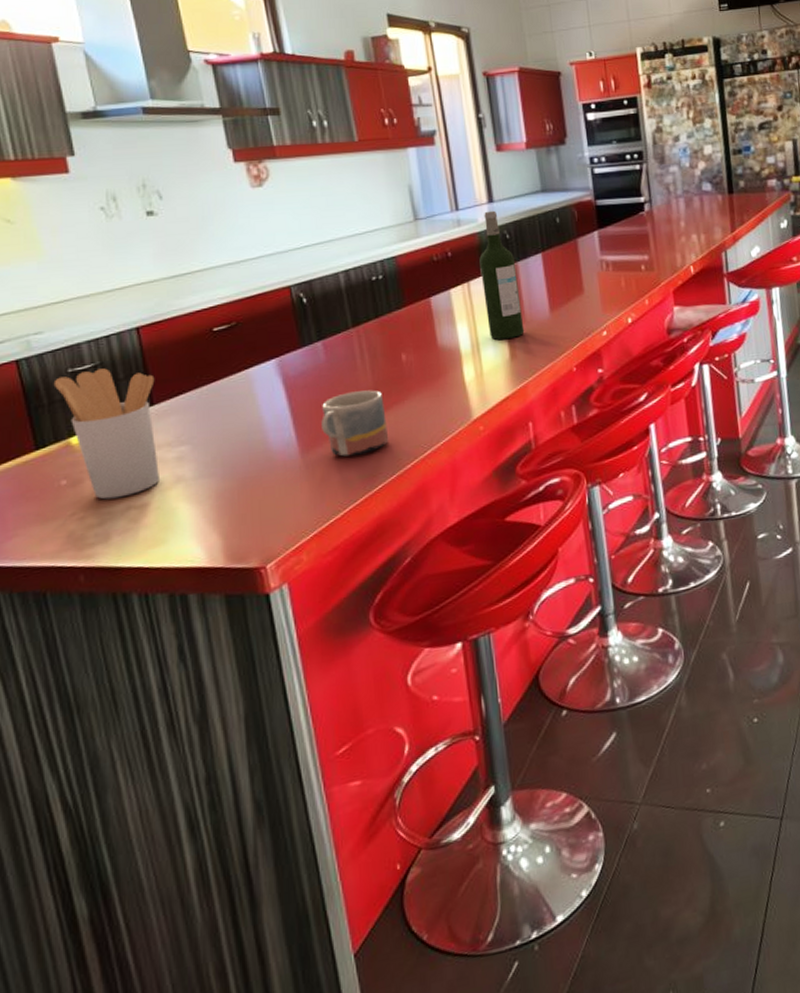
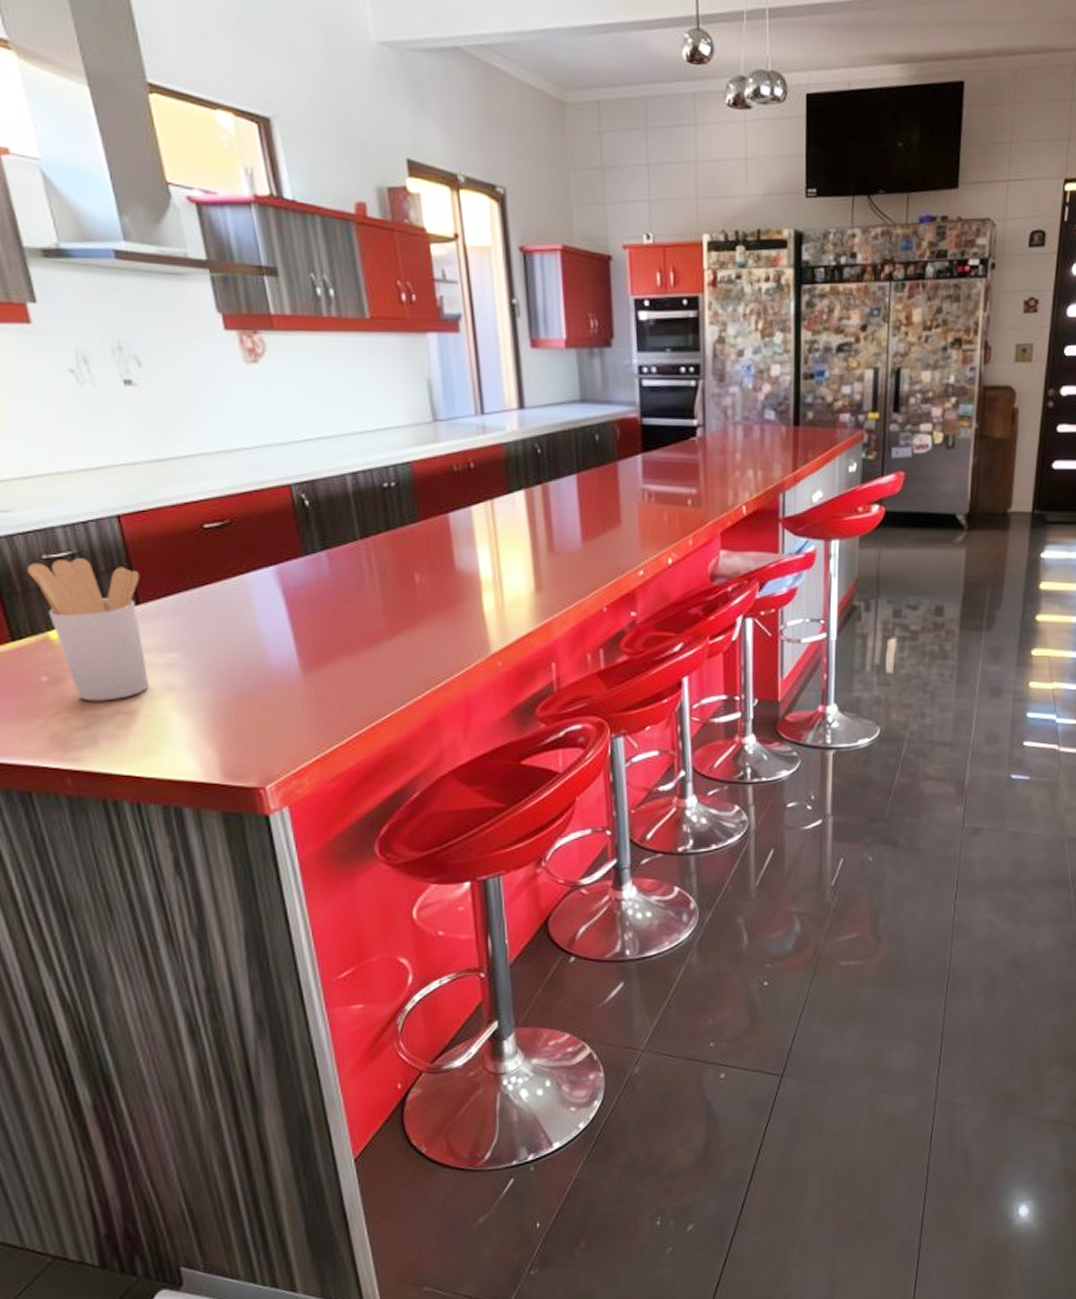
mug: present [321,390,389,457] -> none [325,611,399,680]
wine bottle: present [479,210,525,340] -> none [505,418,553,568]

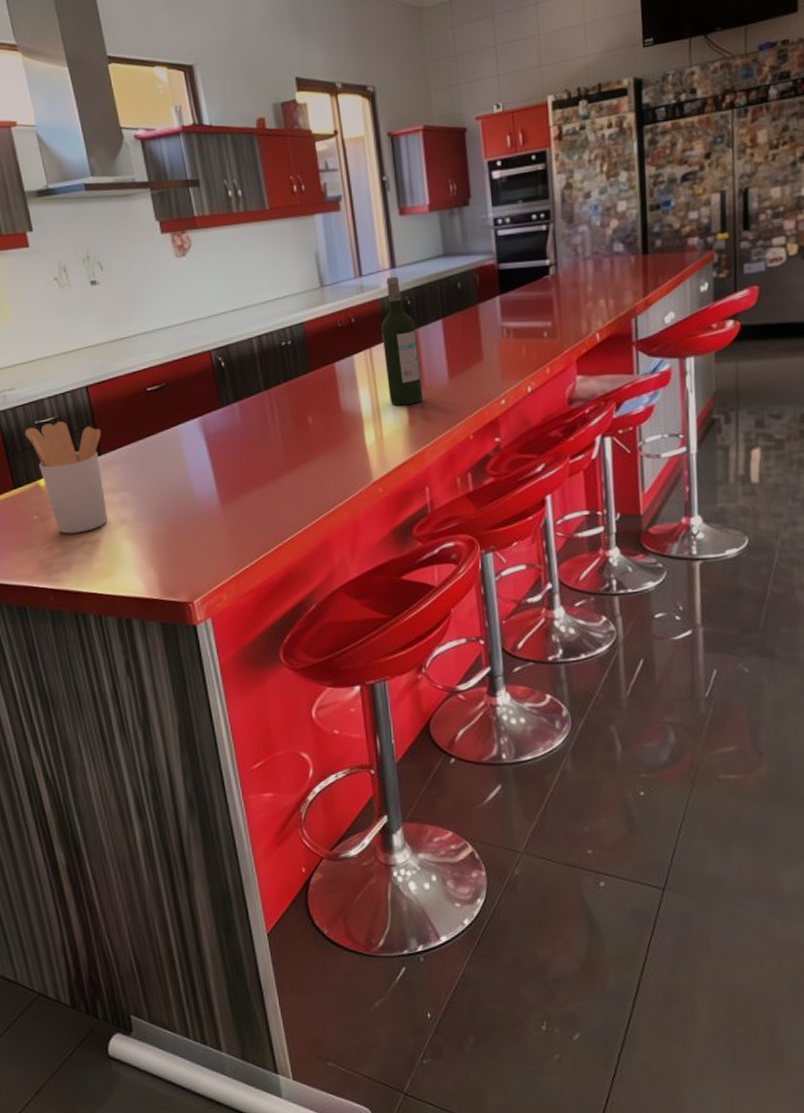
wine bottle: none [505,418,553,568] -> present [381,276,424,405]

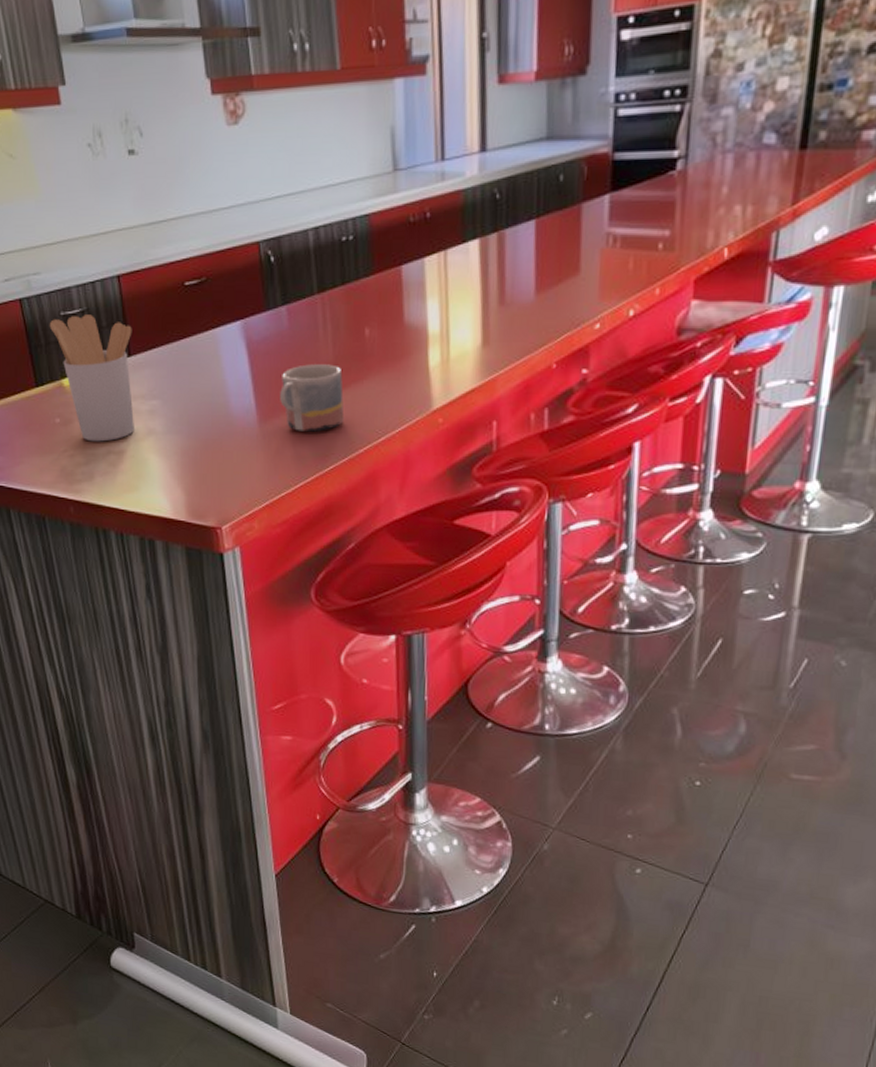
mug: none [238,449,297,510] -> present [280,364,345,432]
wine bottle: present [381,276,424,405] -> none [460,162,503,321]

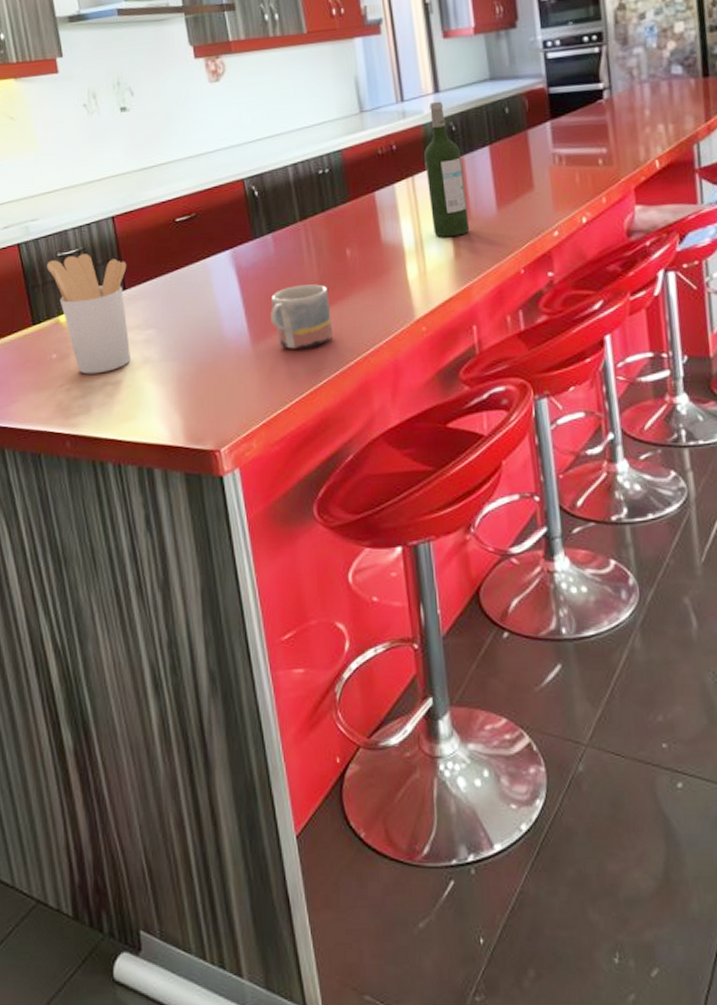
wine bottle: none [460,162,503,321] -> present [424,101,470,237]

